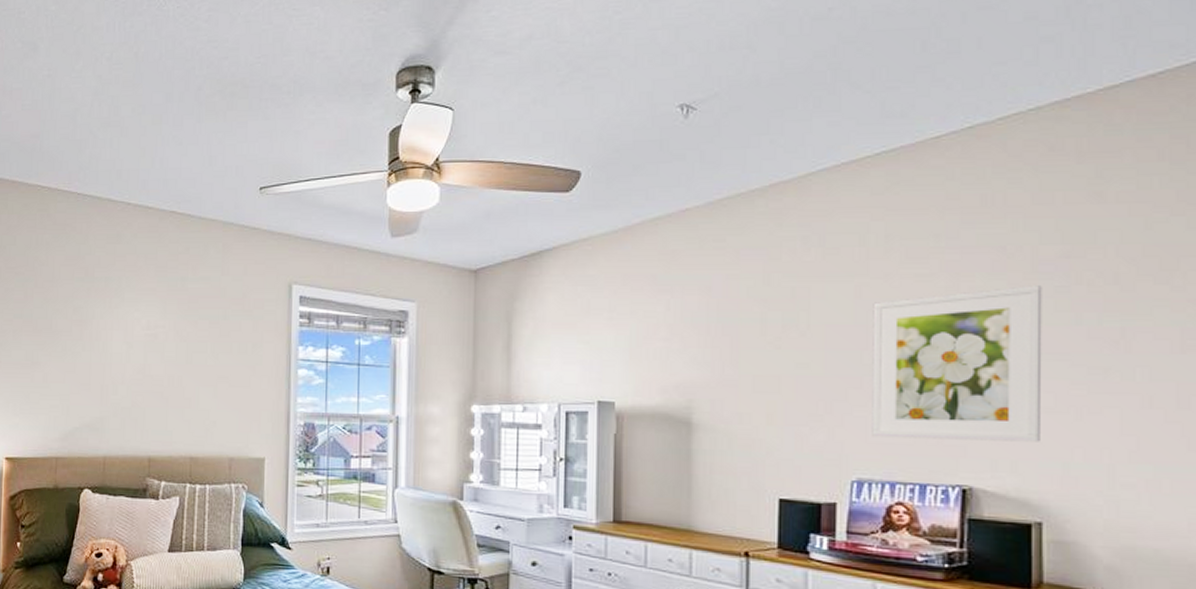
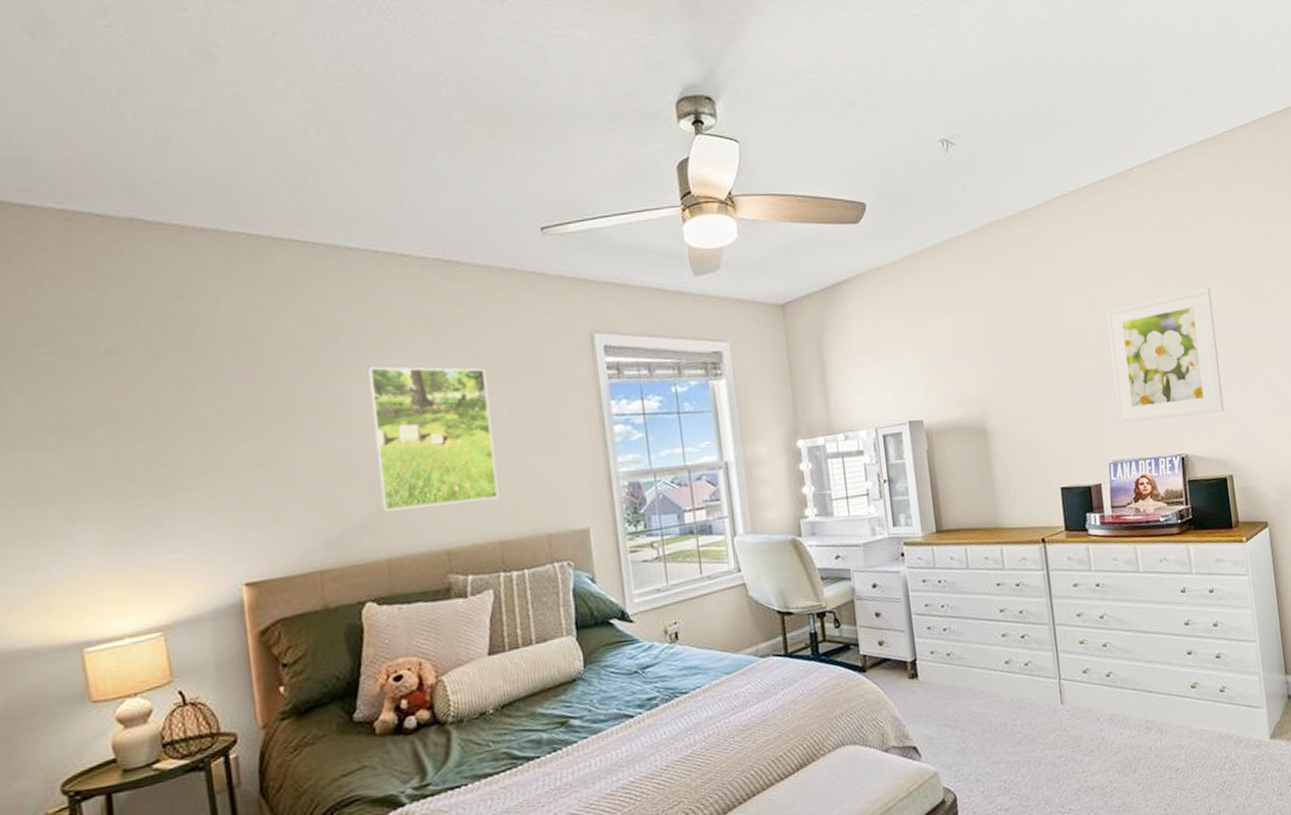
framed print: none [106,298,198,420] -> present [368,367,499,511]

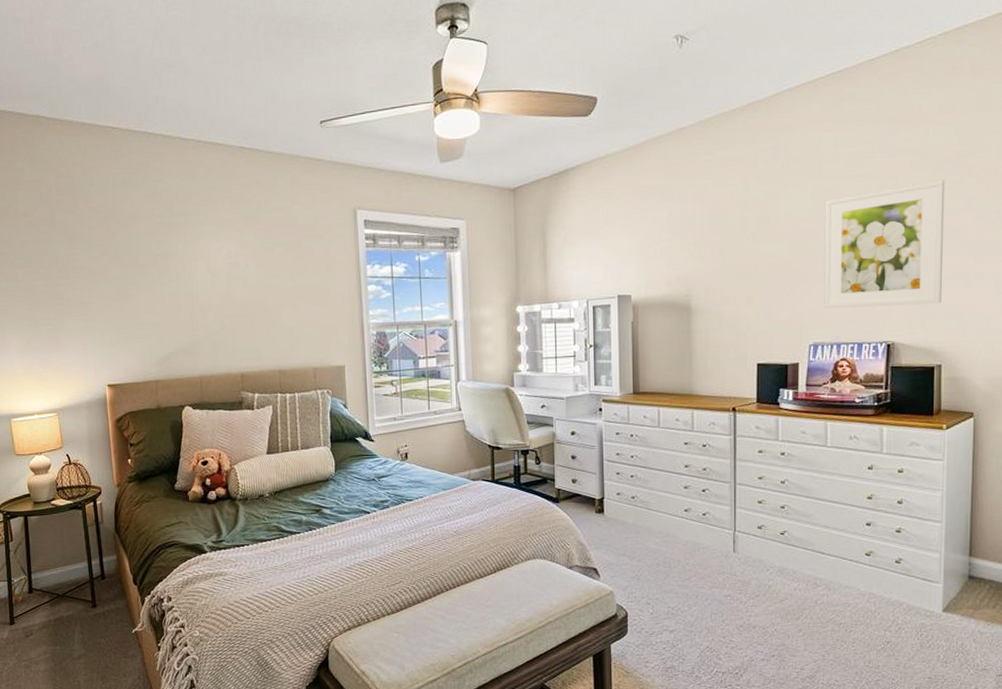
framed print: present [368,367,499,511] -> none [191,231,280,341]

